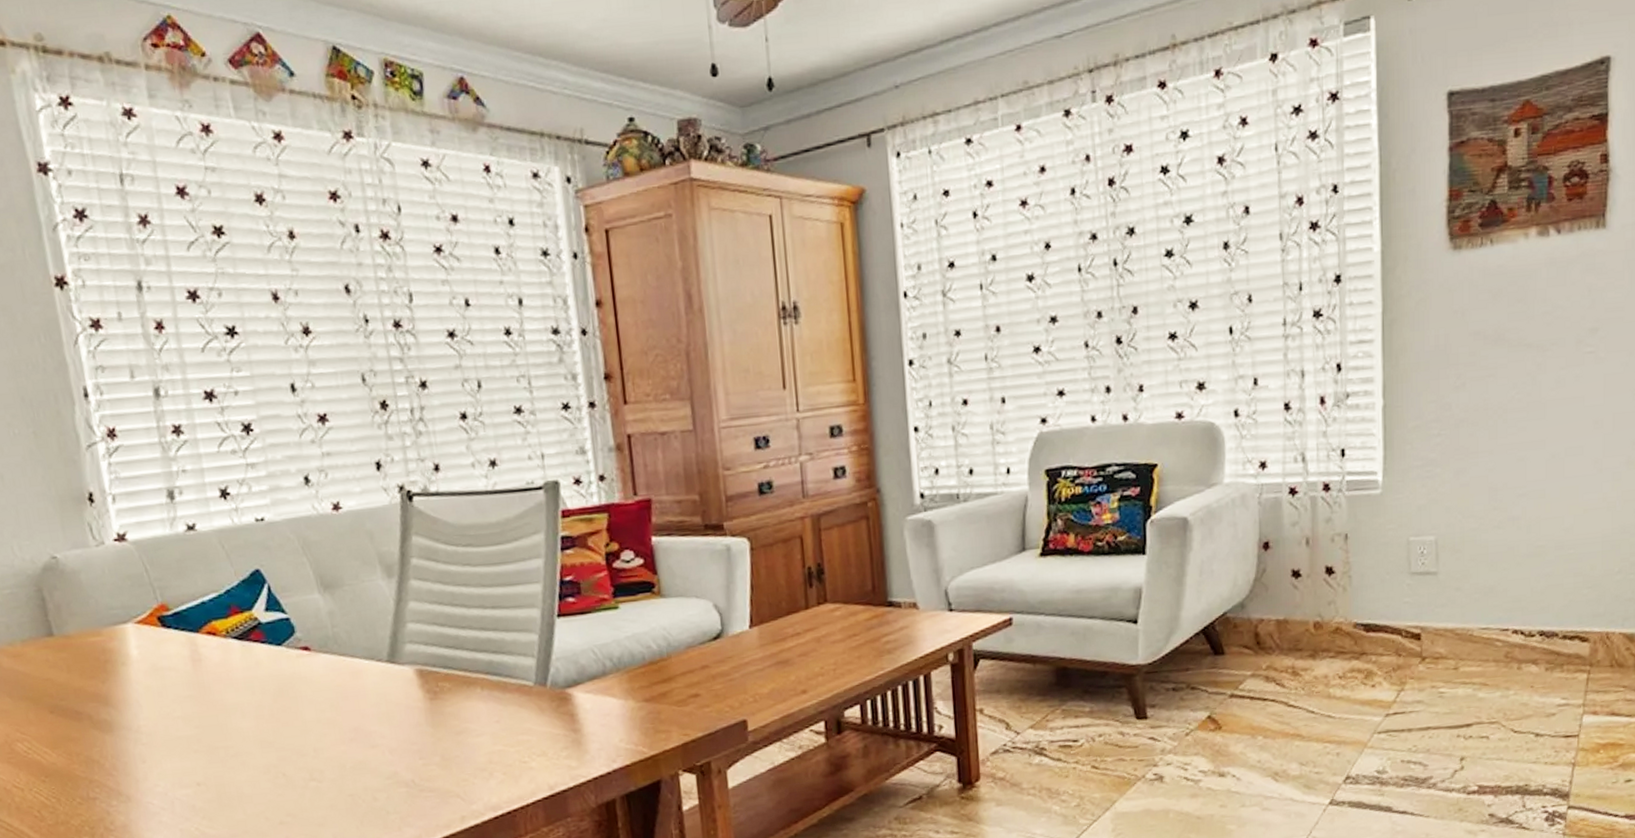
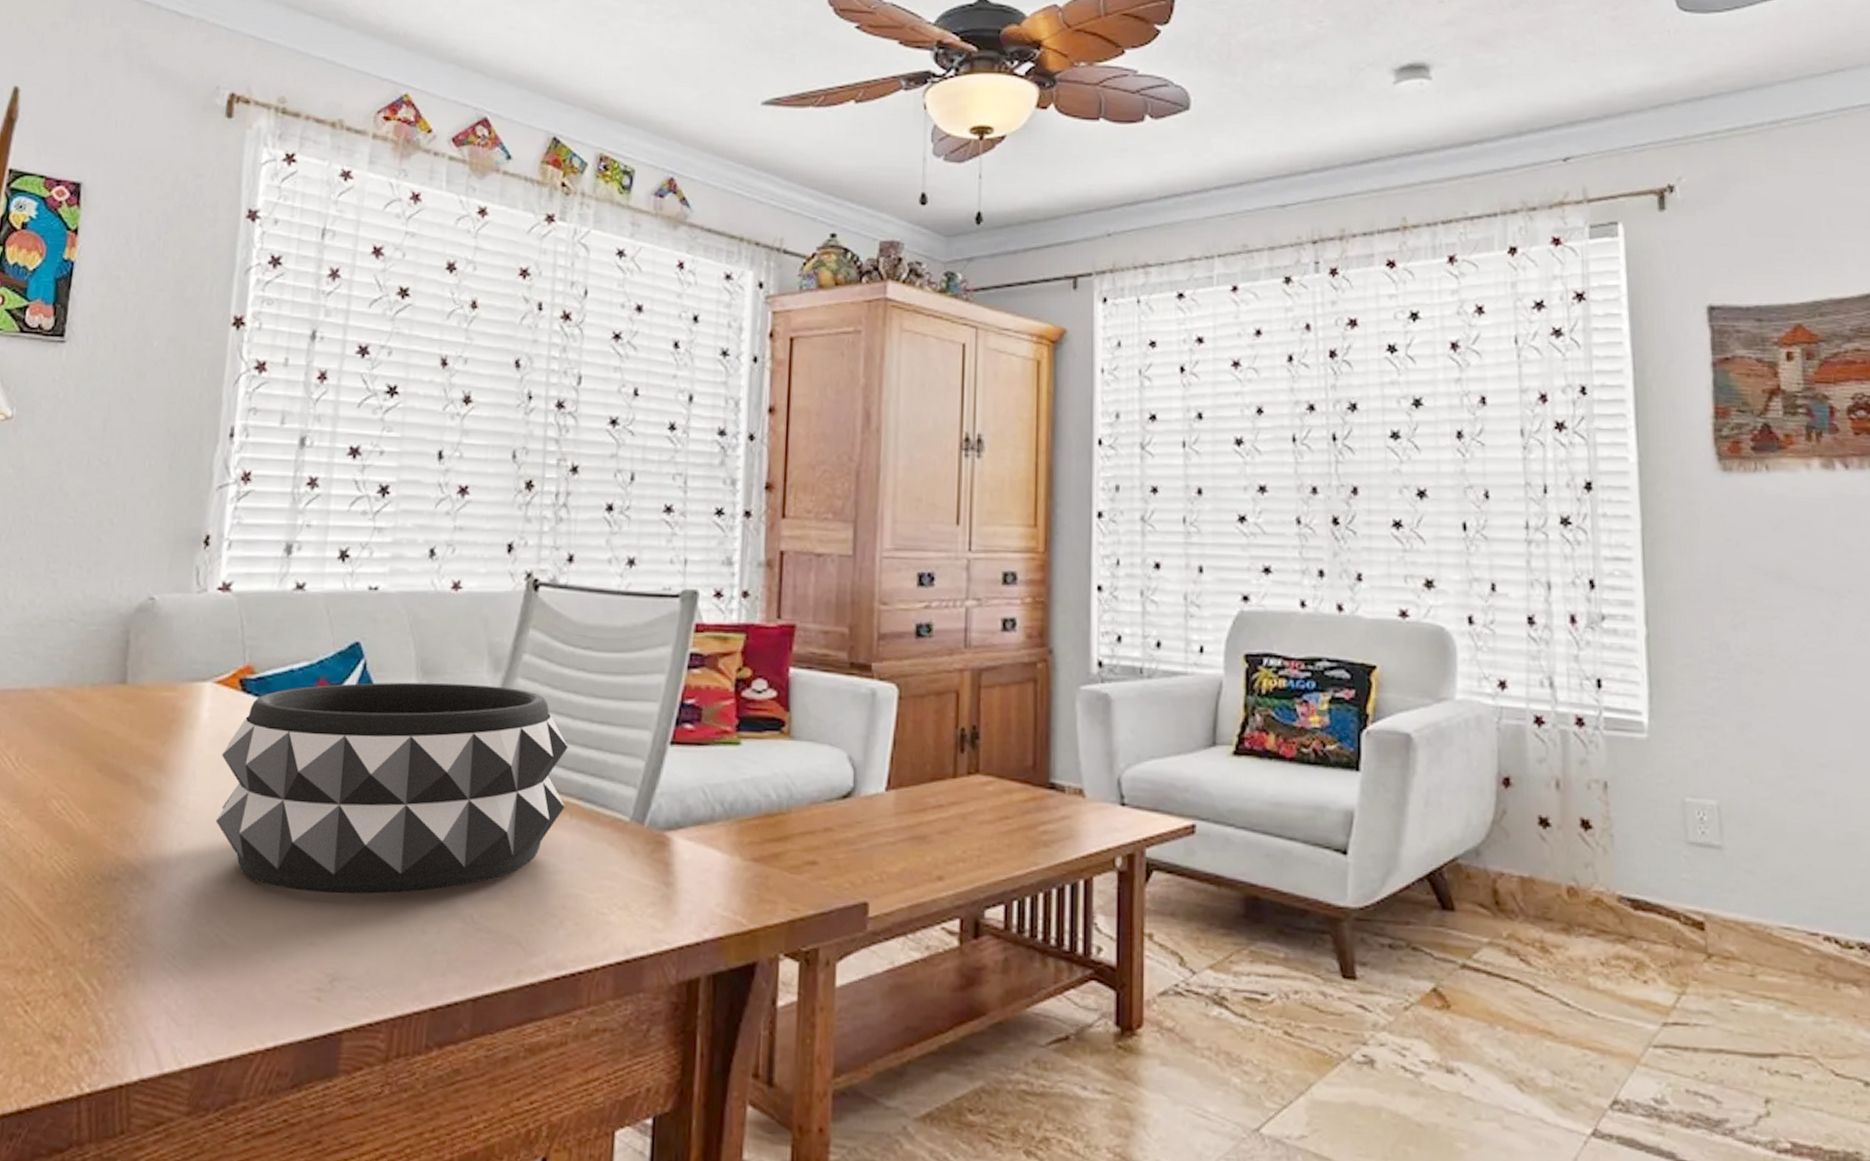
decorative bowl: none [159,589,475,784] -> present [215,682,568,894]

